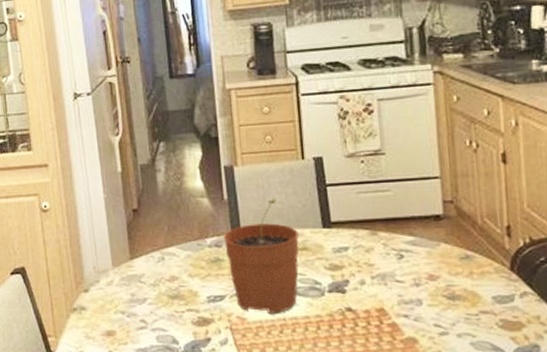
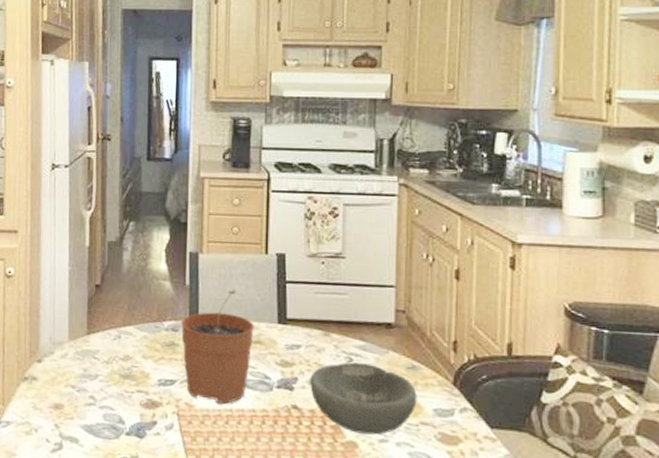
bowl: none [361,258,475,329] -> present [310,362,417,435]

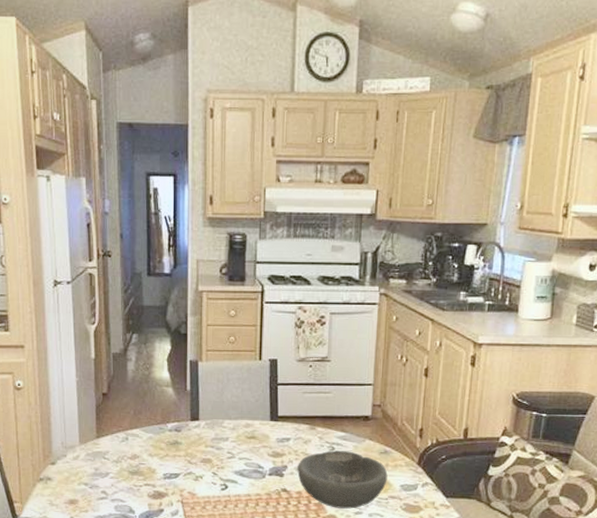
plant pot: present [180,289,254,404] -> none [183,392,249,491]

